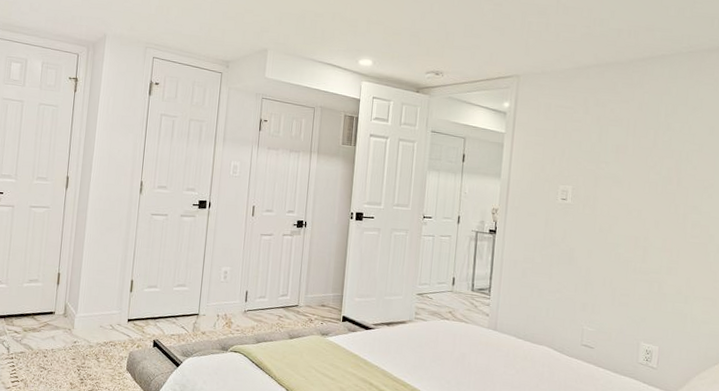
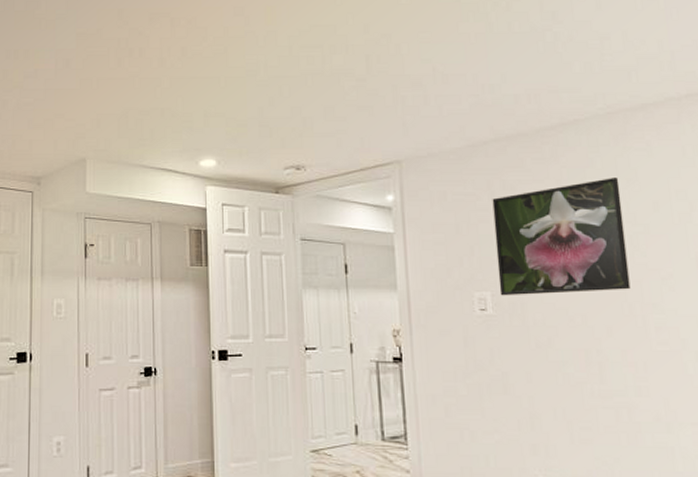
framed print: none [579,104,687,194] -> present [492,178,631,296]

